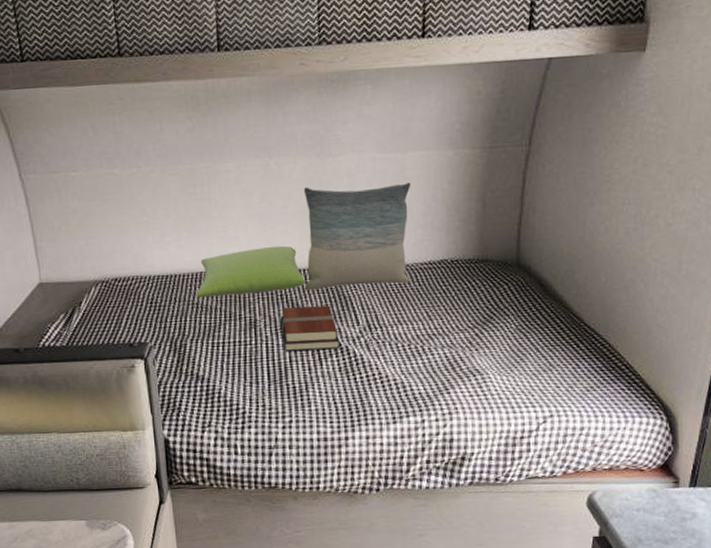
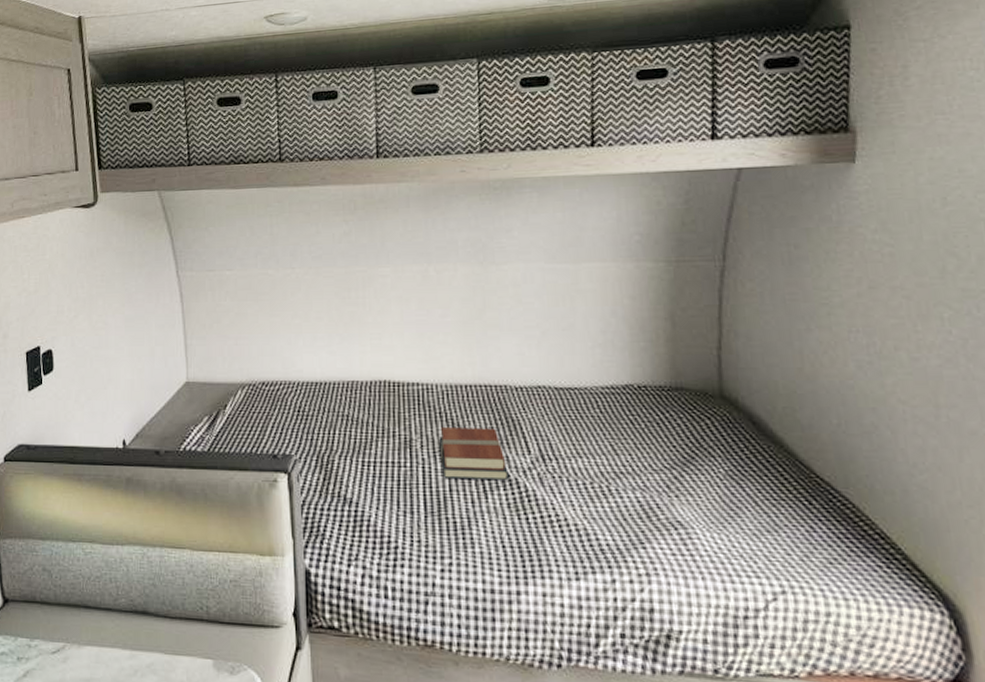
pillow: present [196,245,306,297] -> none [346,357,469,409]
pillow: present [303,183,411,291] -> none [464,295,589,410]

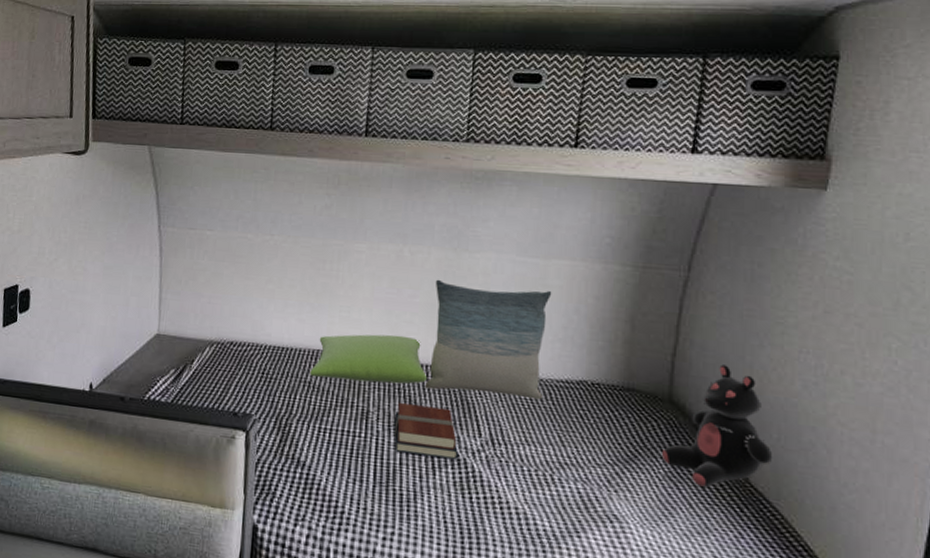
pillow: none [346,357,469,409] -> present [310,334,428,385]
pillow: none [464,295,589,410] -> present [424,279,552,400]
stuffed animal: none [720,353,835,482] -> present [662,364,772,487]

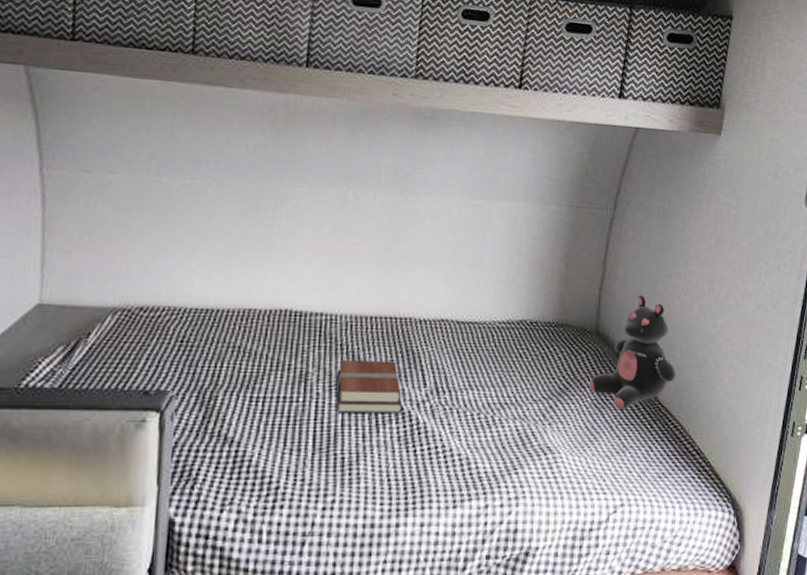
pillow: present [310,334,428,385] -> none [239,286,372,341]
pillow: present [424,279,552,400] -> none [368,224,496,343]

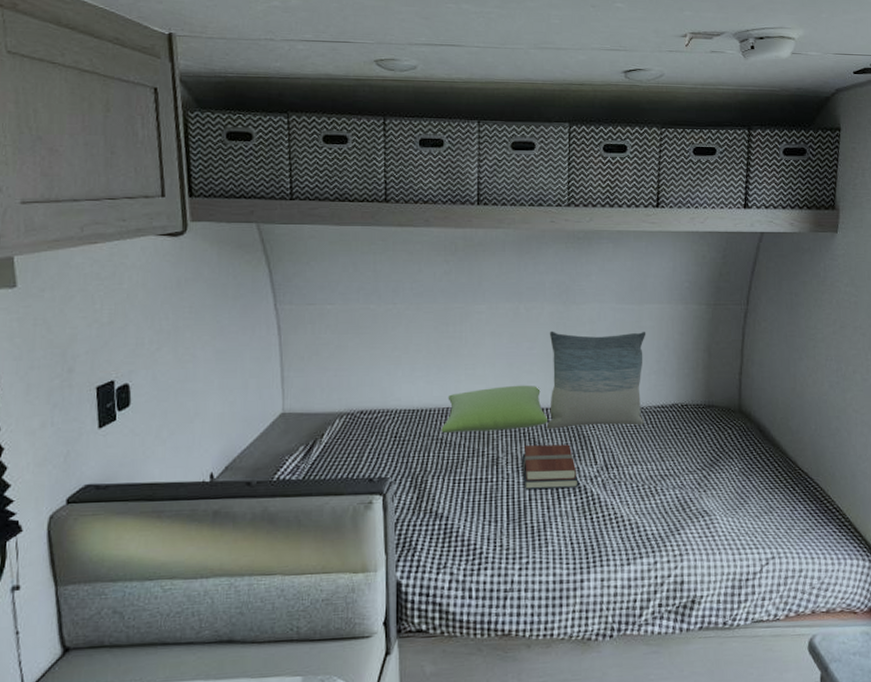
pillow: none [239,286,372,341] -> present [441,385,549,433]
pillow: none [368,224,496,343] -> present [546,331,646,429]
stuffed animal: present [590,295,675,409] -> none [737,377,812,476]

